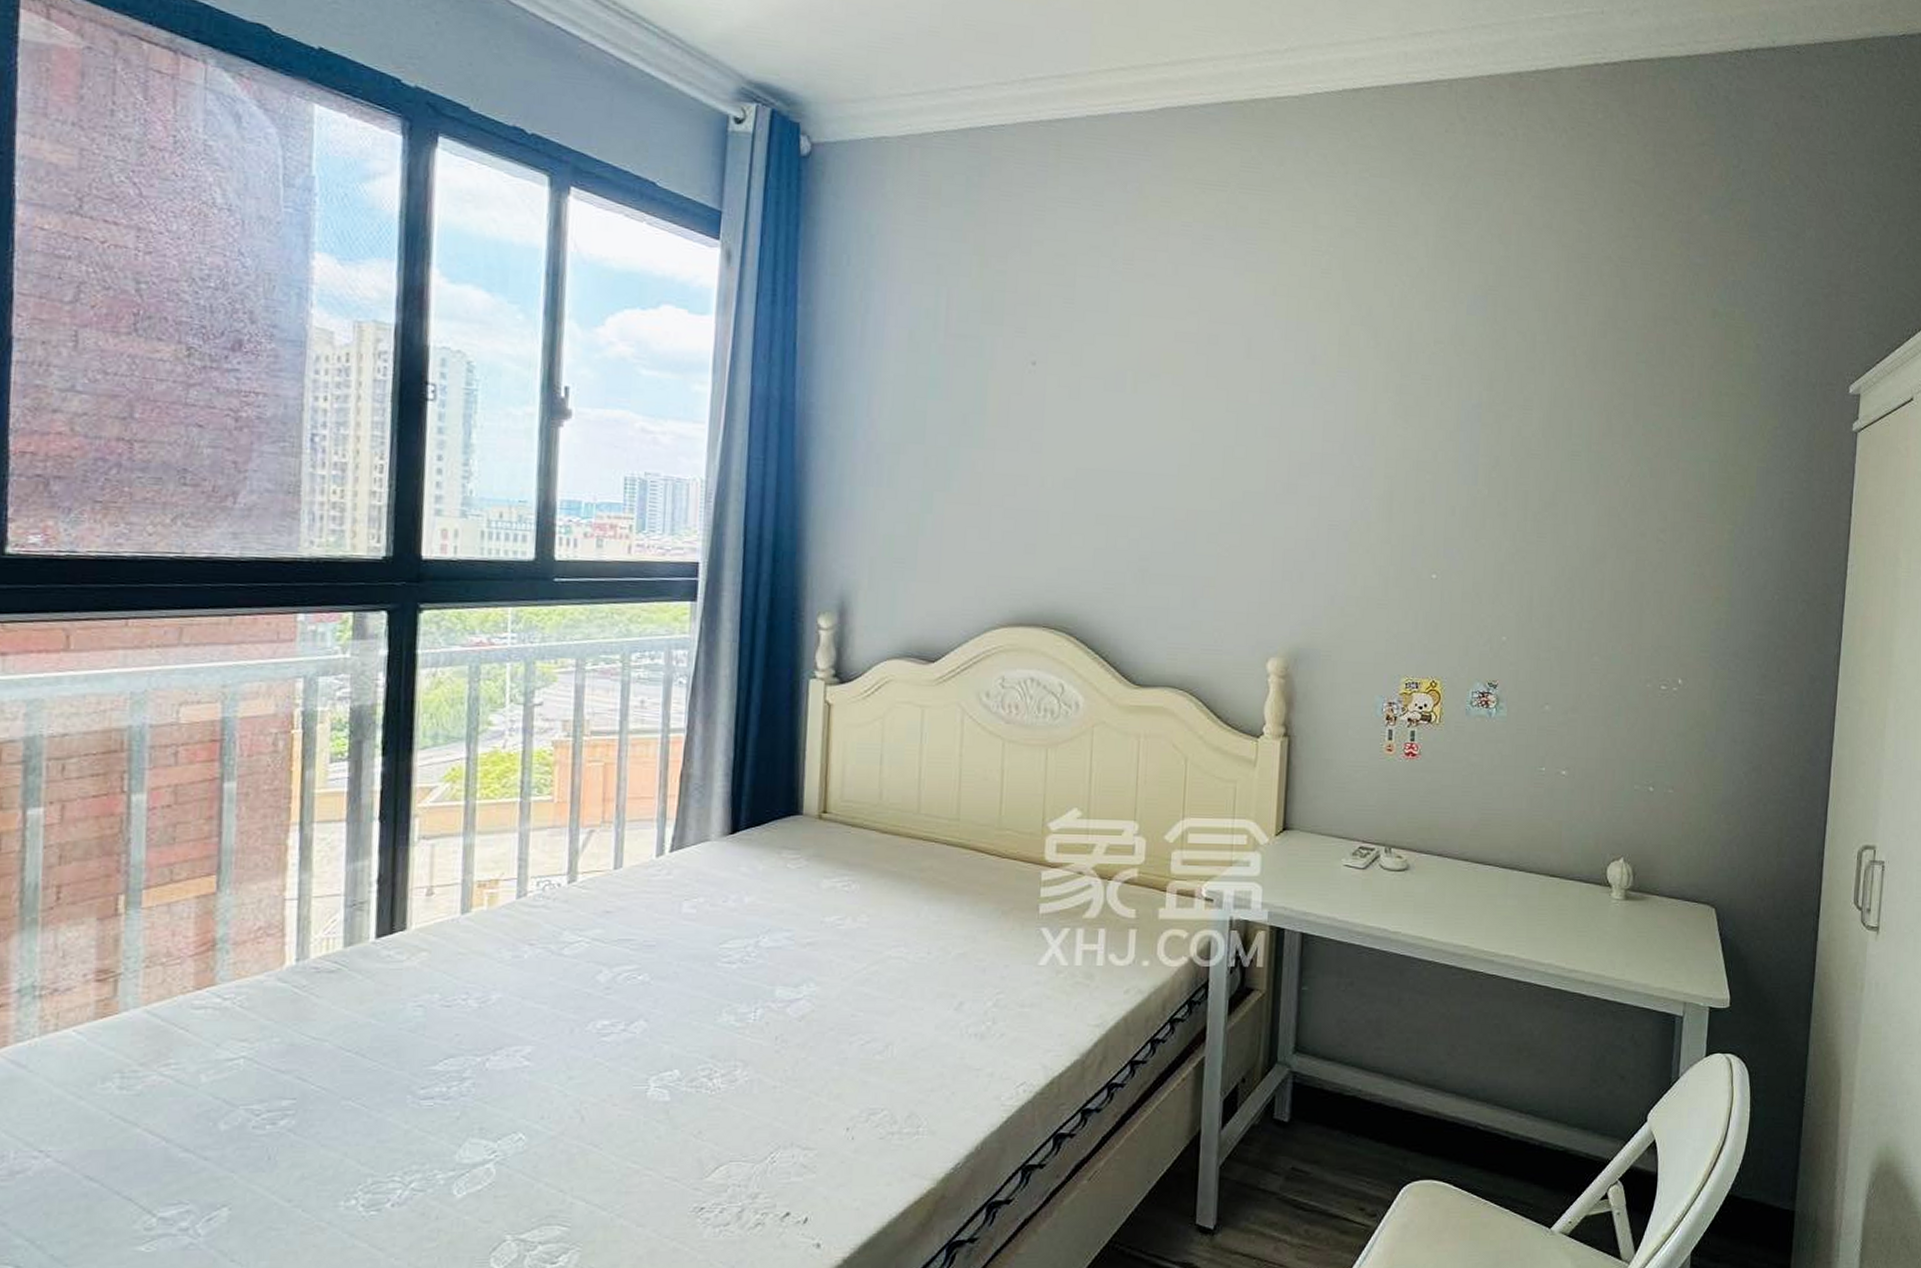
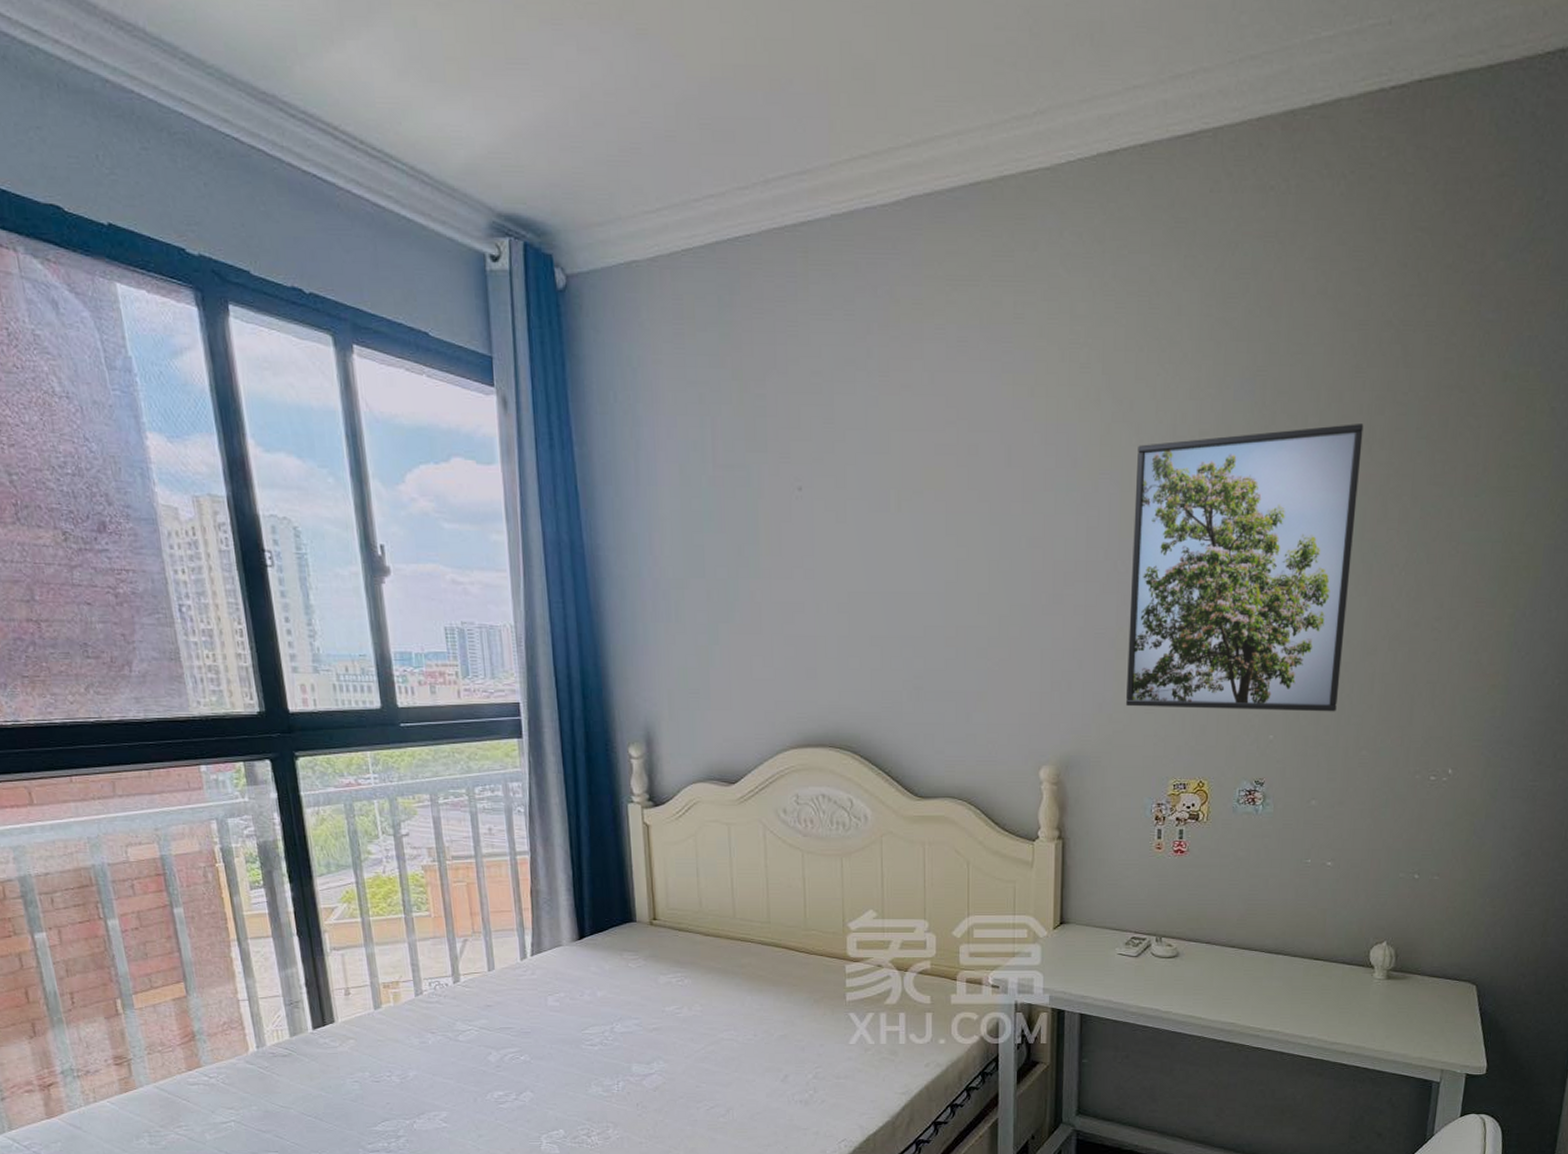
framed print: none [1359,344,1588,617] -> present [1126,424,1364,712]

